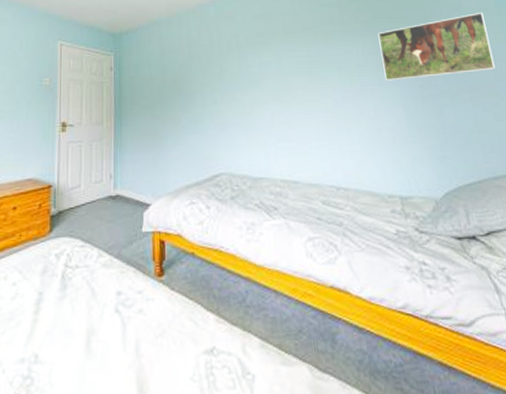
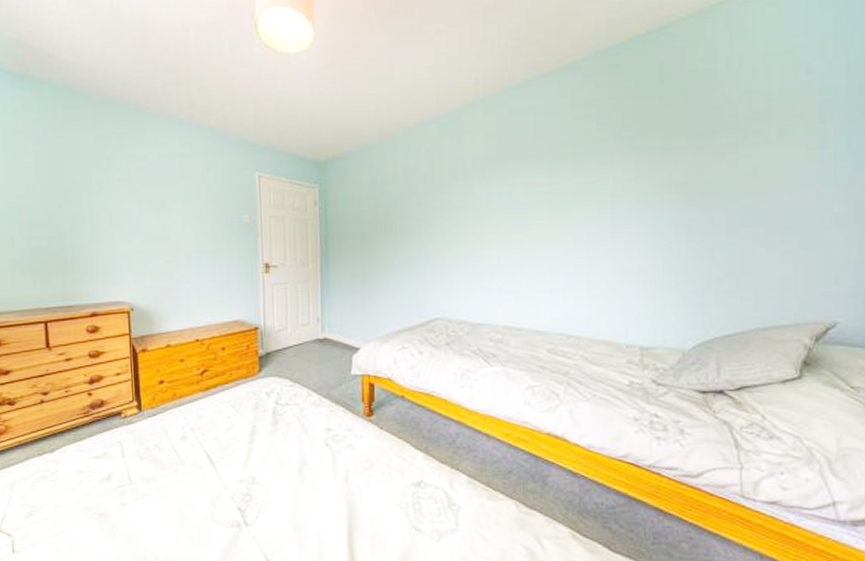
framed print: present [378,12,496,81] -> none [644,120,798,214]

